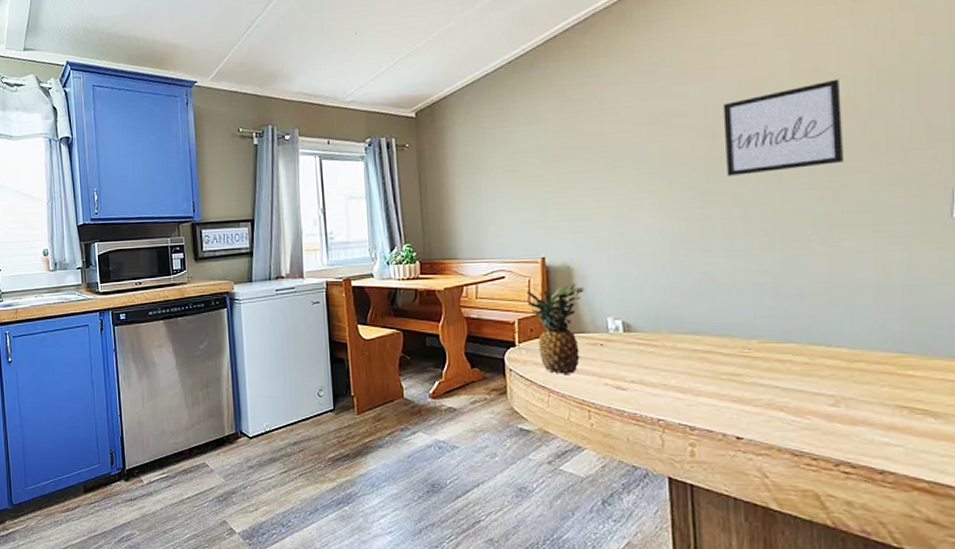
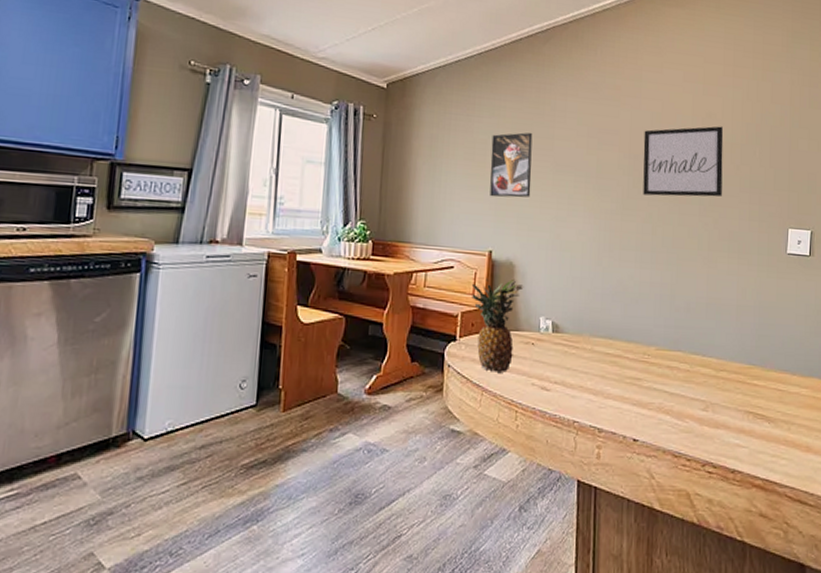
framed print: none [532,131,584,204] -> present [490,132,533,198]

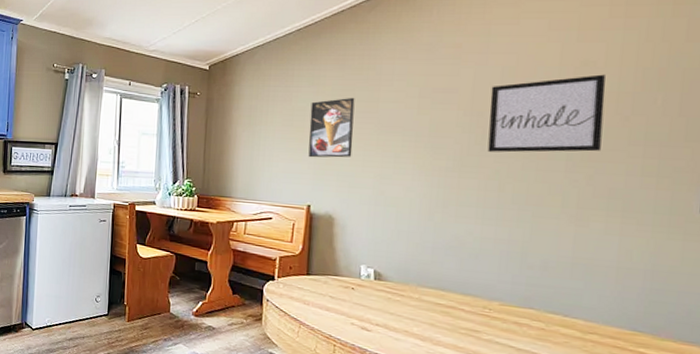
fruit: present [471,277,524,372] -> none [289,228,344,311]

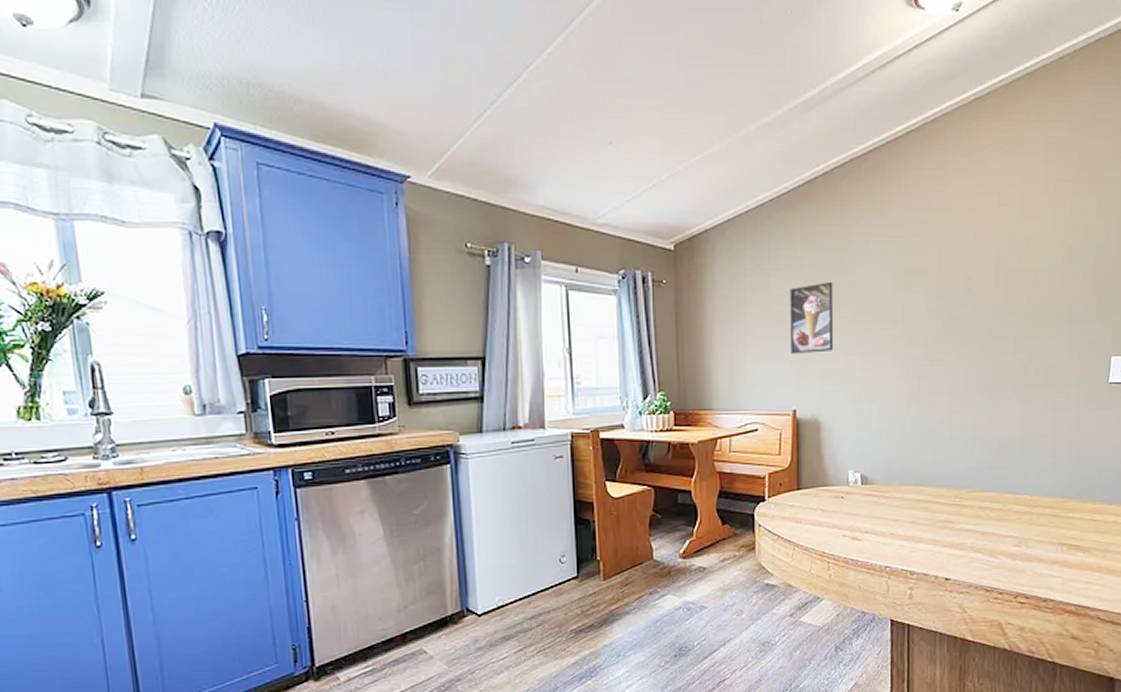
wall art: present [487,74,607,153] -> none [953,252,1043,336]

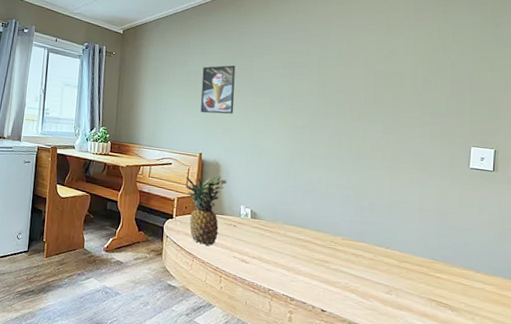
fruit: none [777,434,831,527] -> present [185,173,228,246]

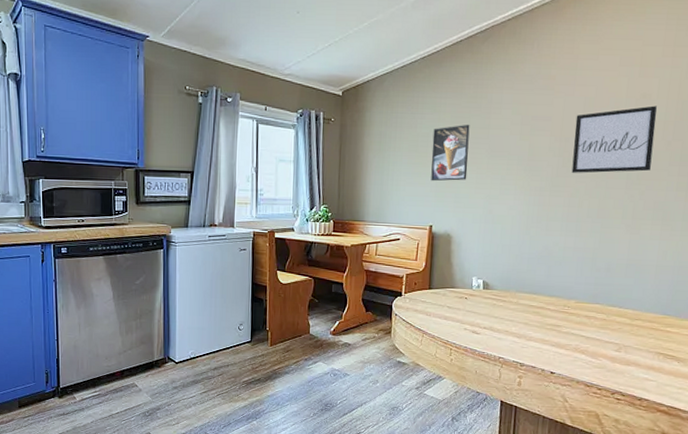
fruit: present [185,173,228,246] -> none [414,246,460,320]
wall art: none [330,60,406,118] -> present [571,105,658,173]

